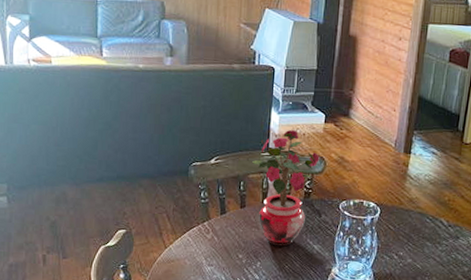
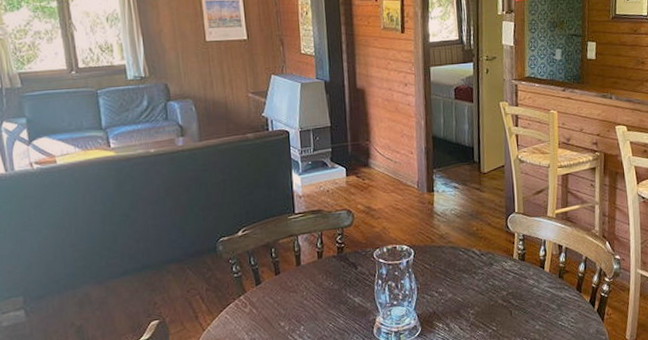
potted plant: present [252,129,321,247] -> none [280,188,348,307]

